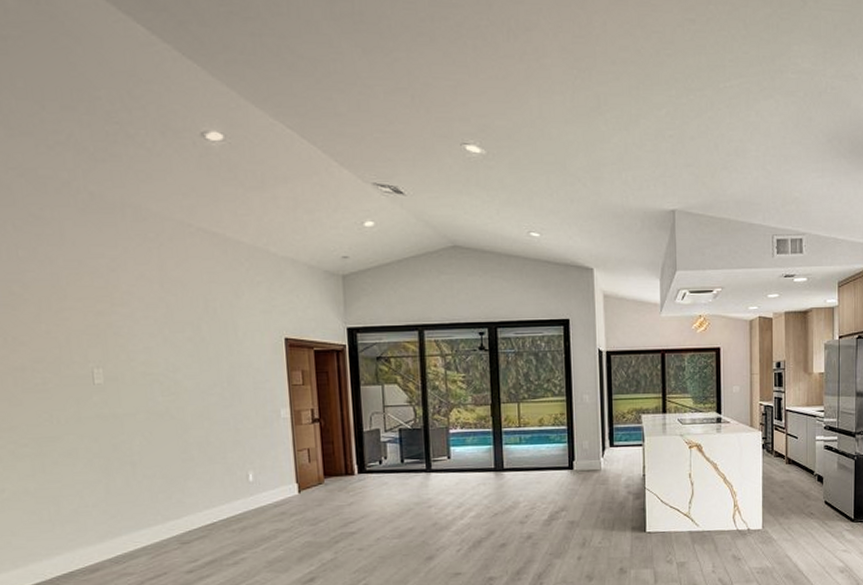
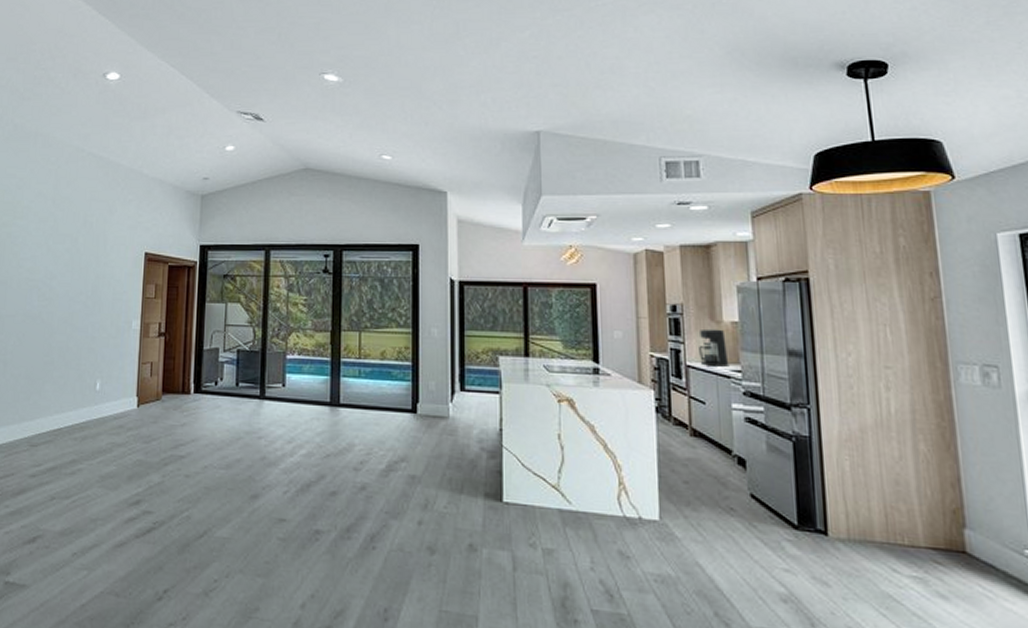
coffee maker: none [795,379,816,409] -> present [699,328,729,367]

